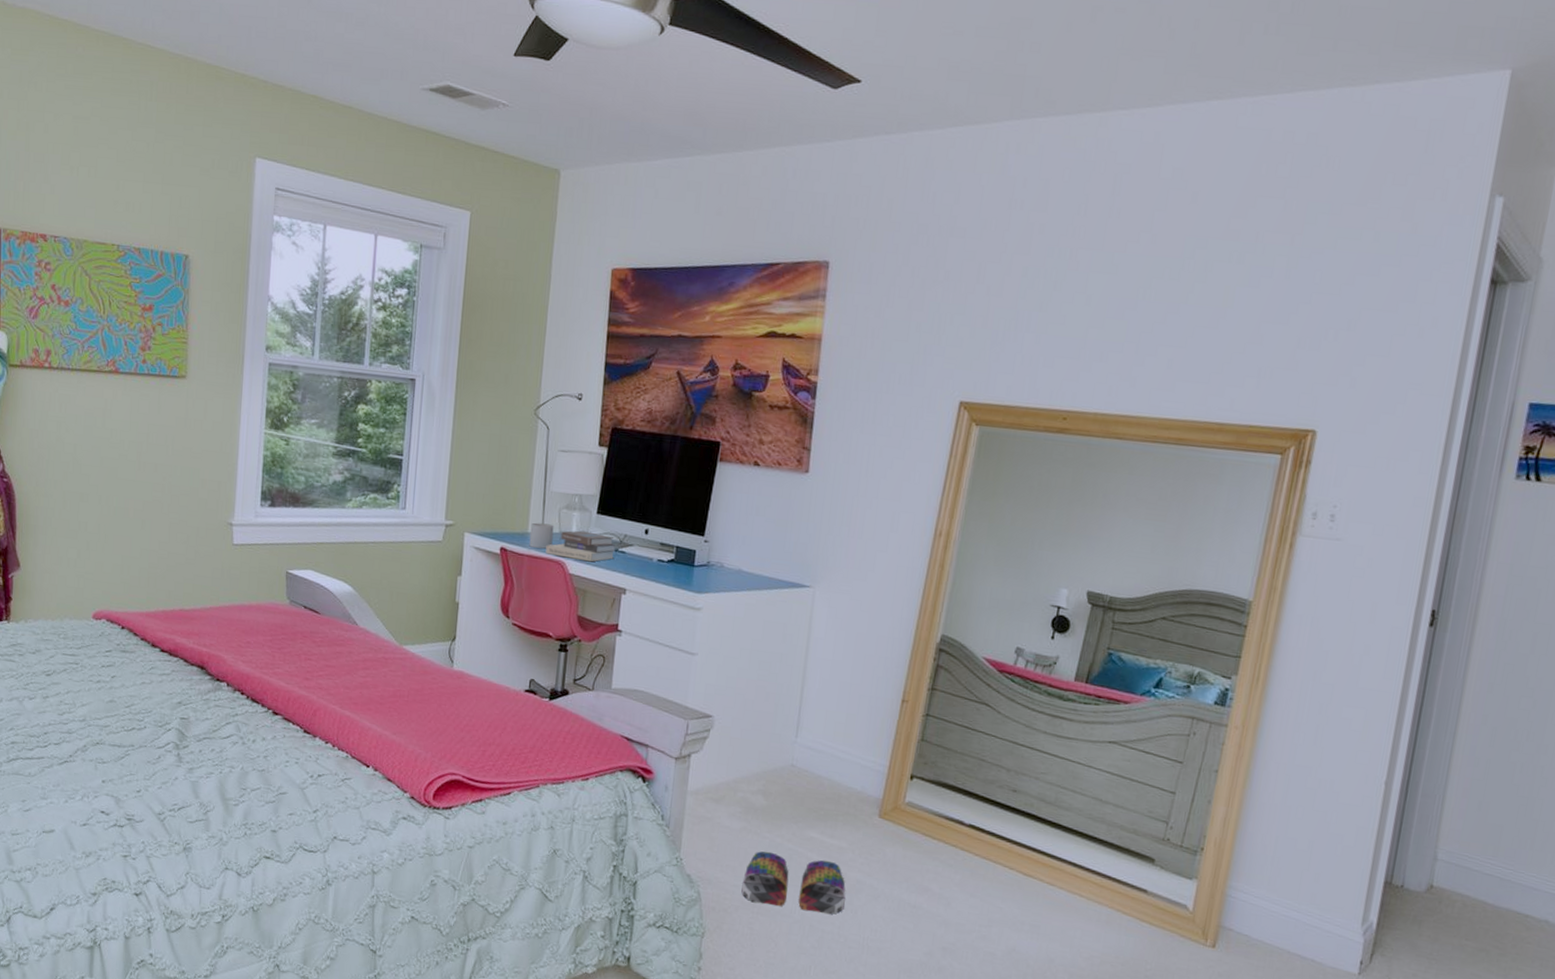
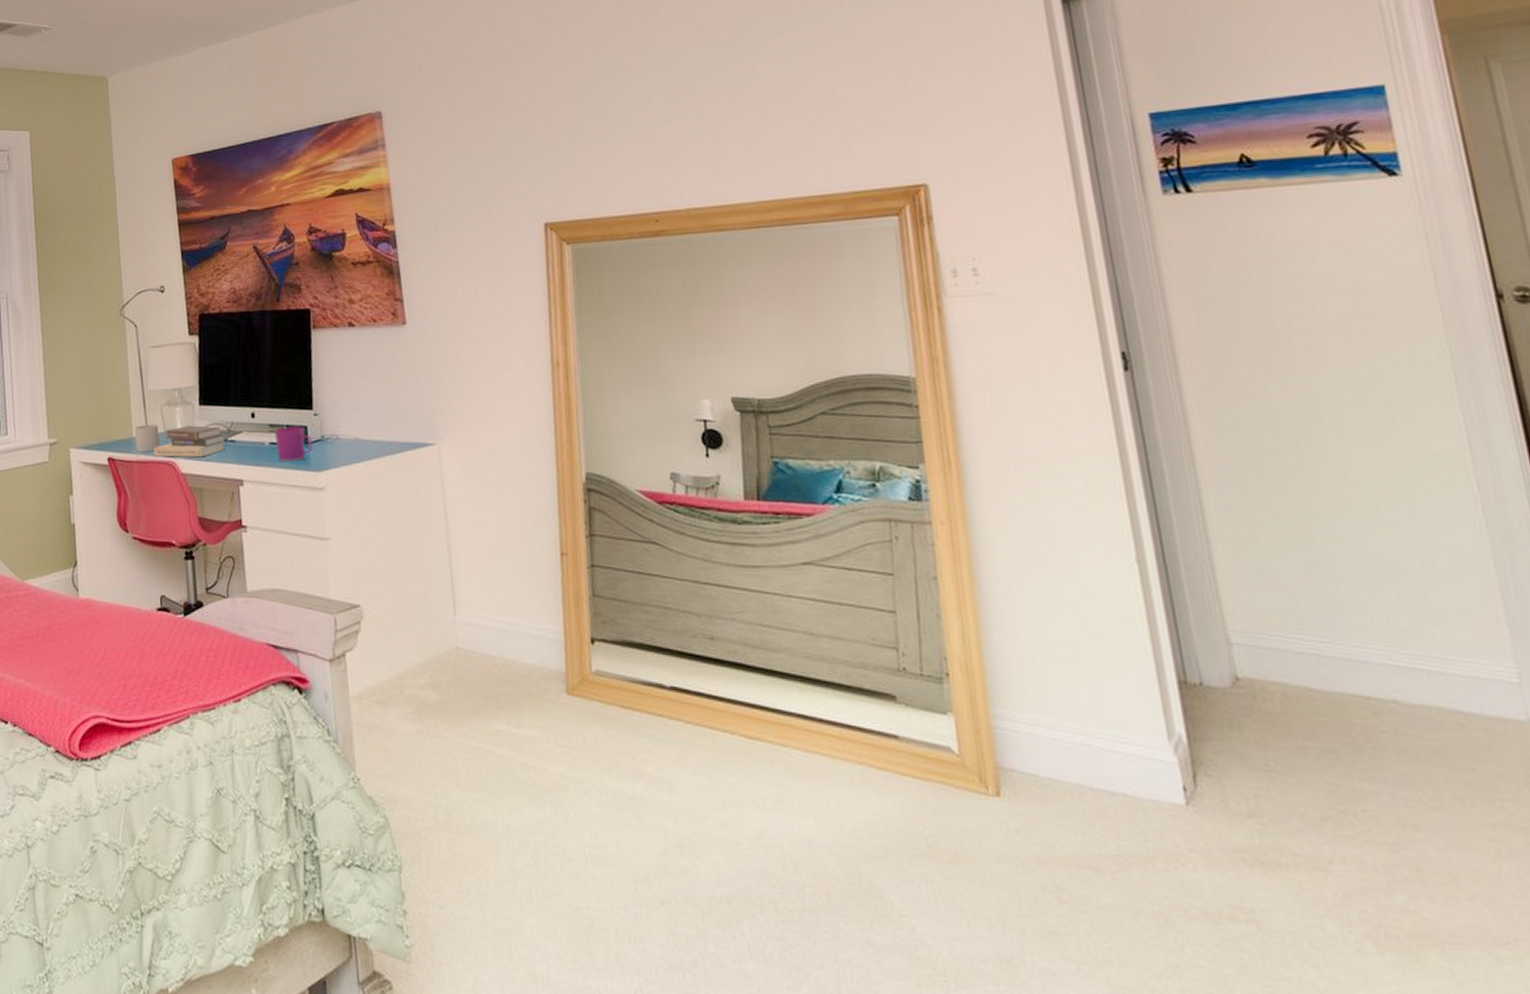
mug: none [662,547,698,581] -> present [274,426,313,462]
slippers: present [741,851,846,914] -> none [431,755,553,822]

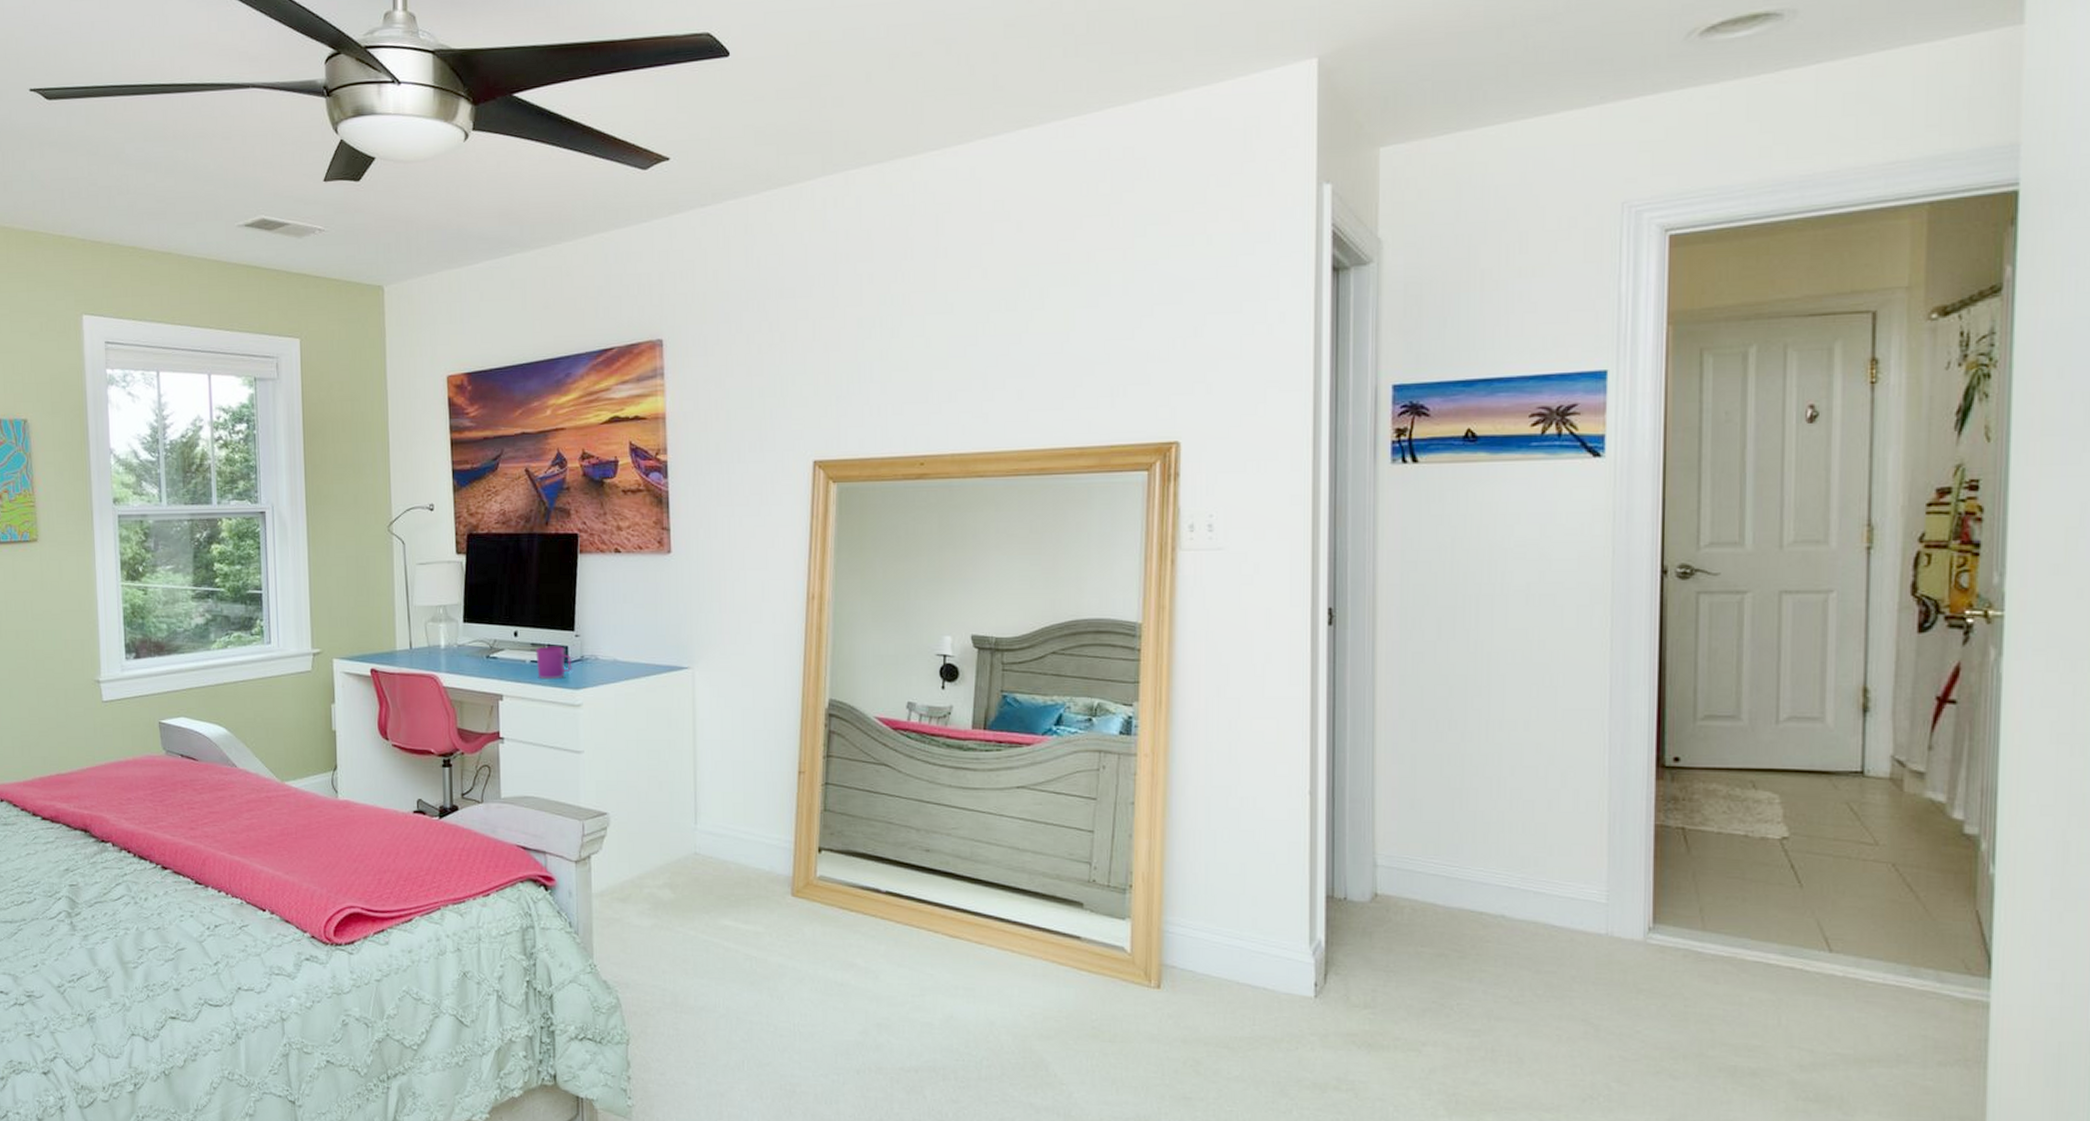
cup: present [134,424,160,453] -> none [398,639,423,666]
books: present [154,425,225,458] -> none [416,641,487,672]

